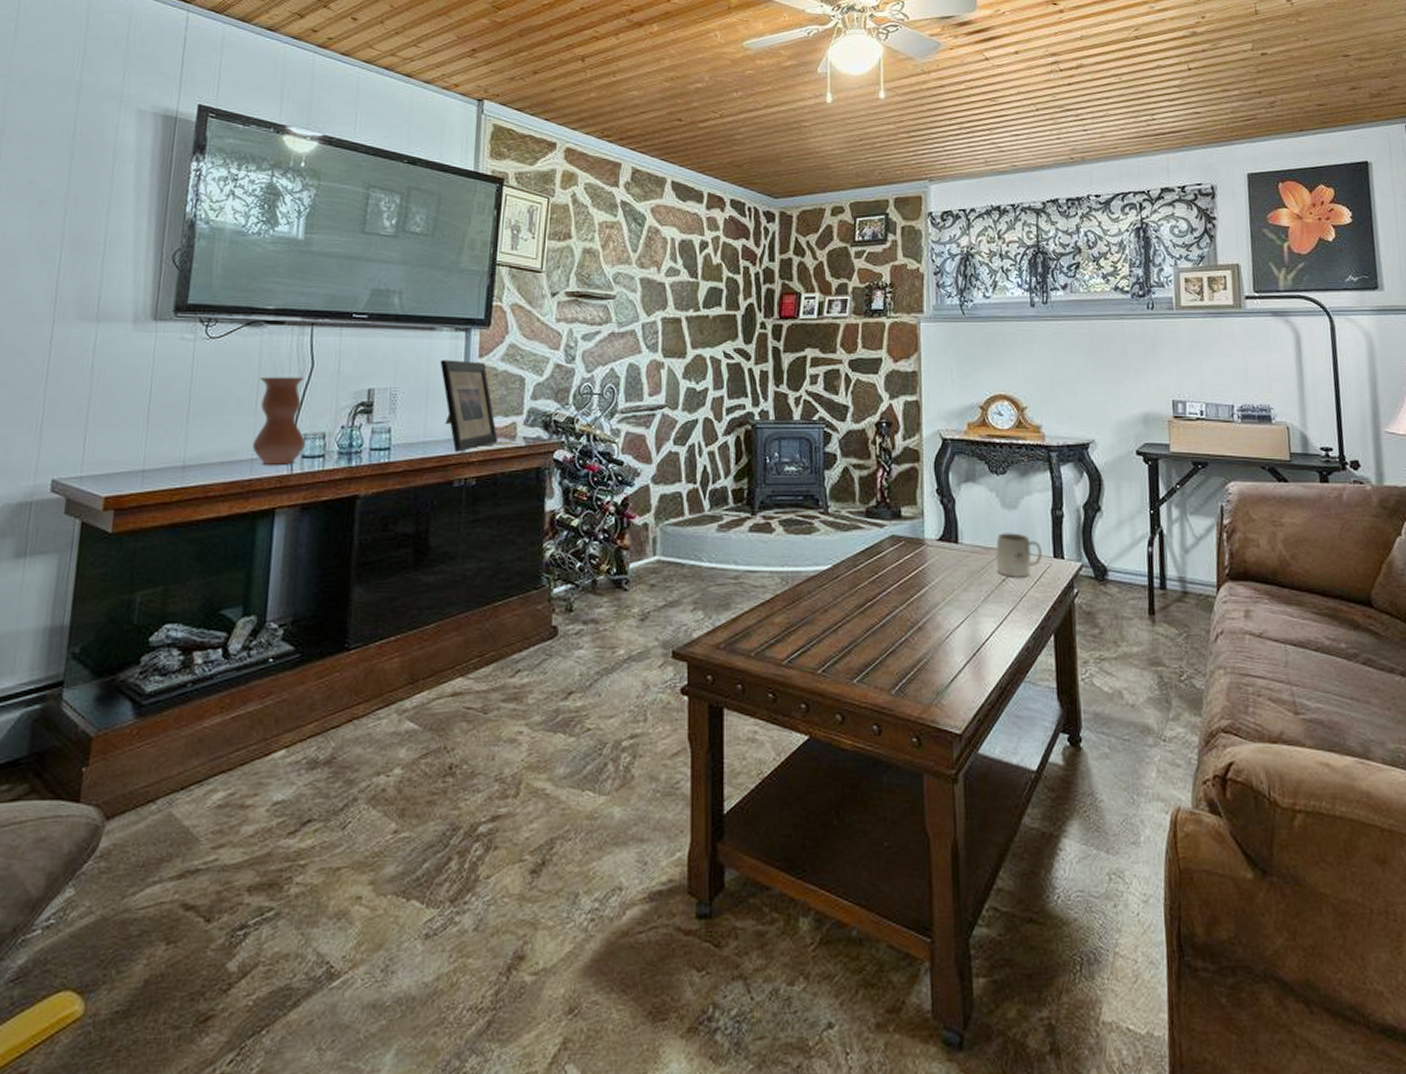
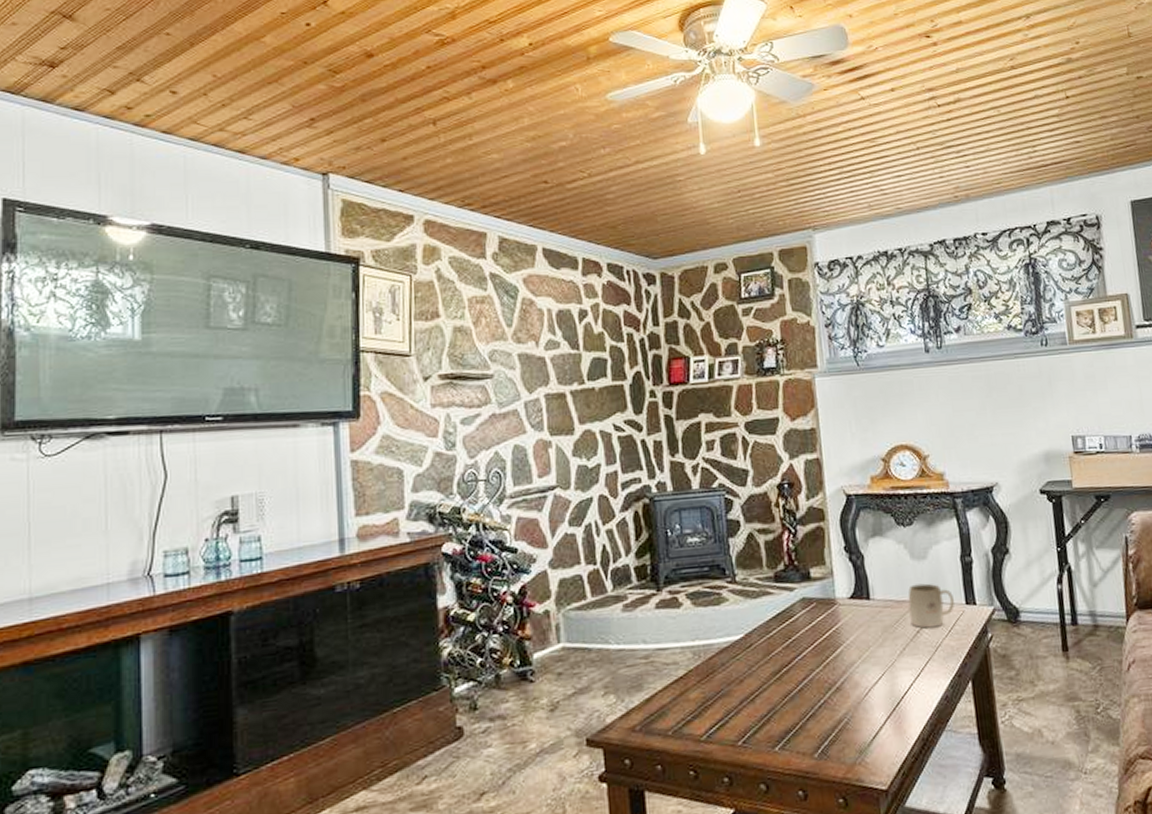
vase: present [252,376,305,465] -> none [106,489,166,589]
picture frame: present [440,360,499,452] -> none [308,457,381,556]

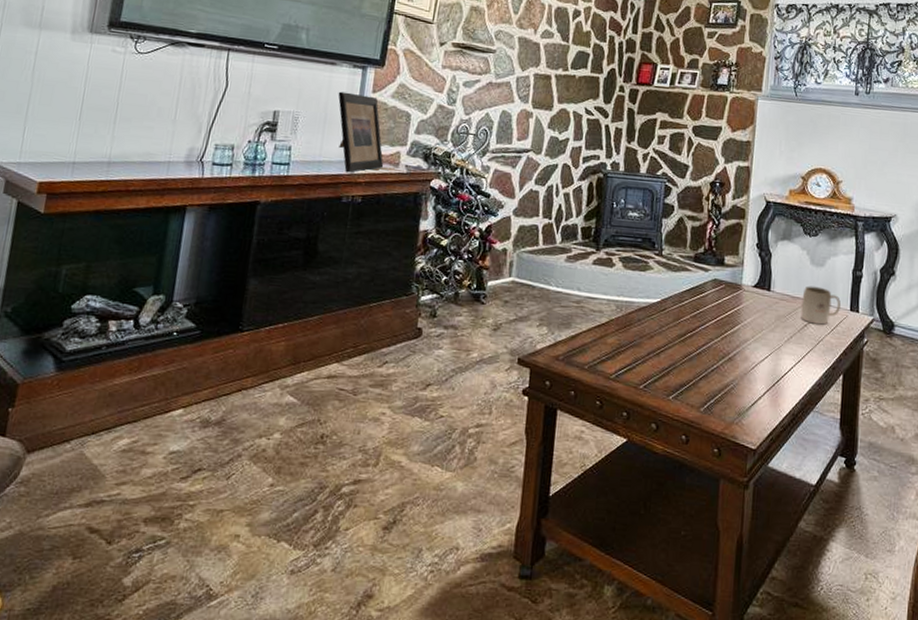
picture frame: none [308,457,381,556] -> present [338,91,384,173]

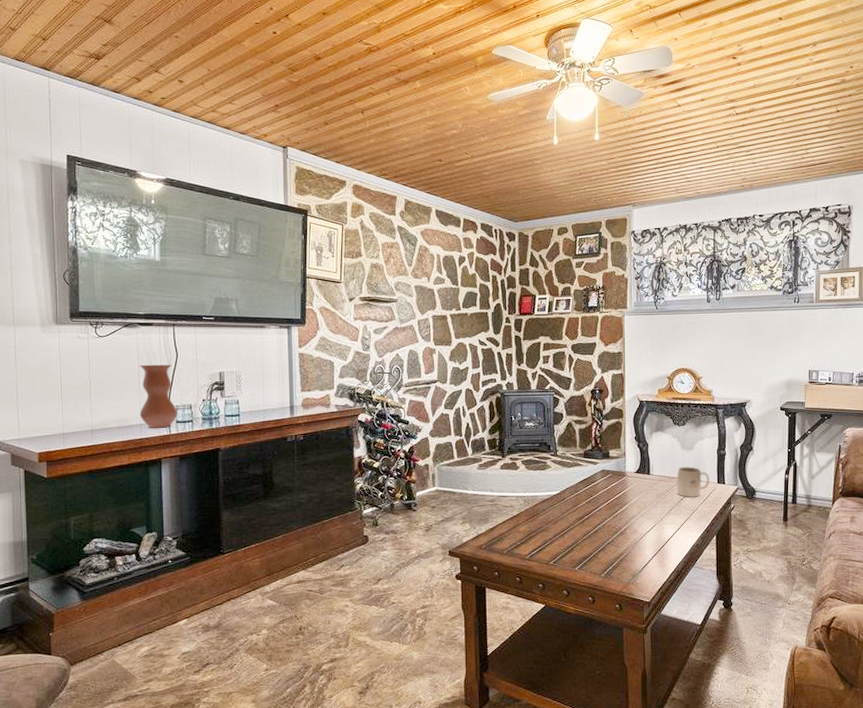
vase: none [169,91,219,170] -> present [139,364,178,428]
picture frame: present [338,91,384,173] -> none [270,350,317,417]

